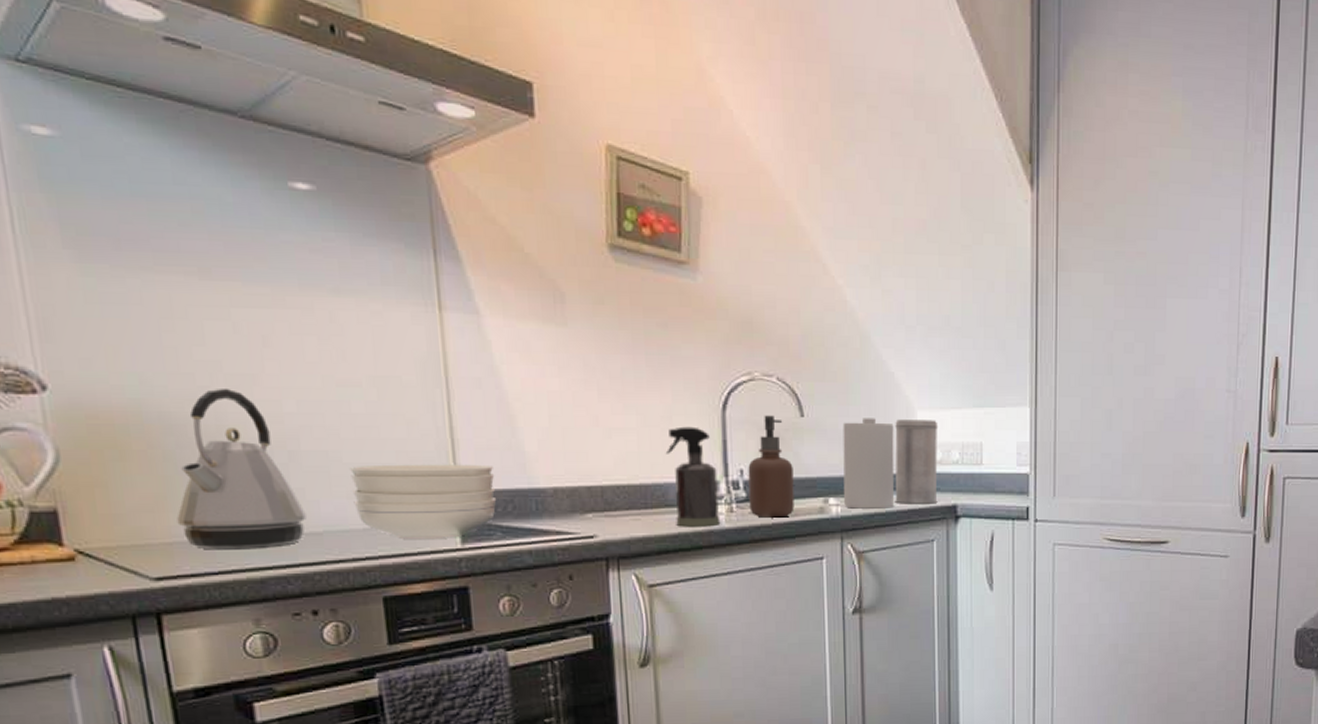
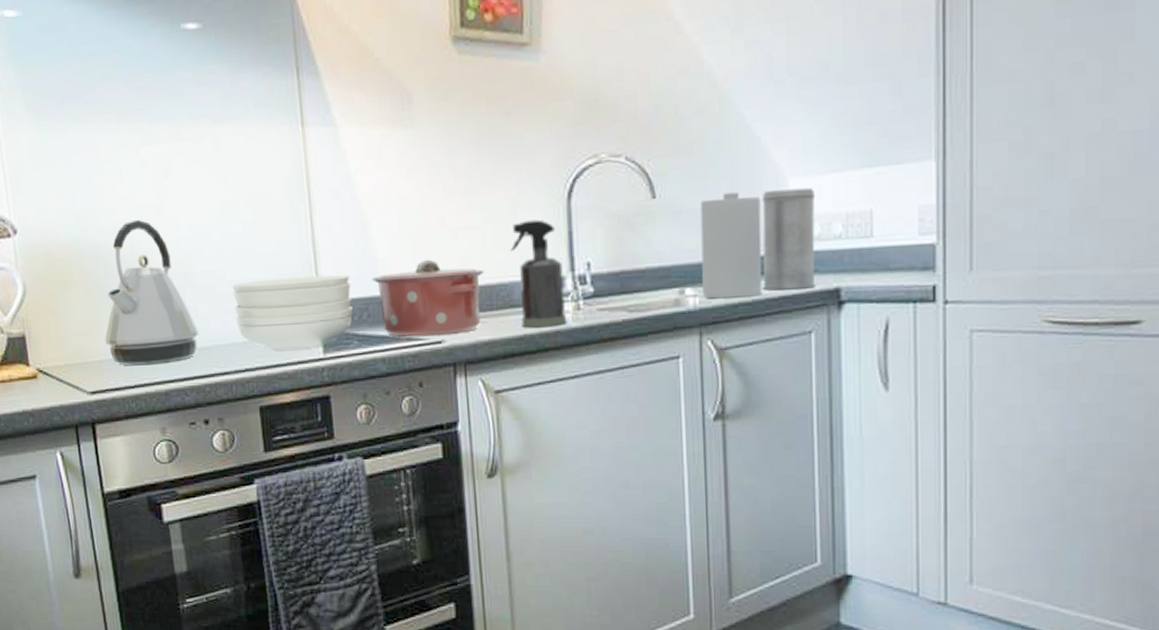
casserole: none [519,456,639,531] -> present [372,259,484,338]
soap dispenser: present [748,415,795,518] -> none [595,200,647,315]

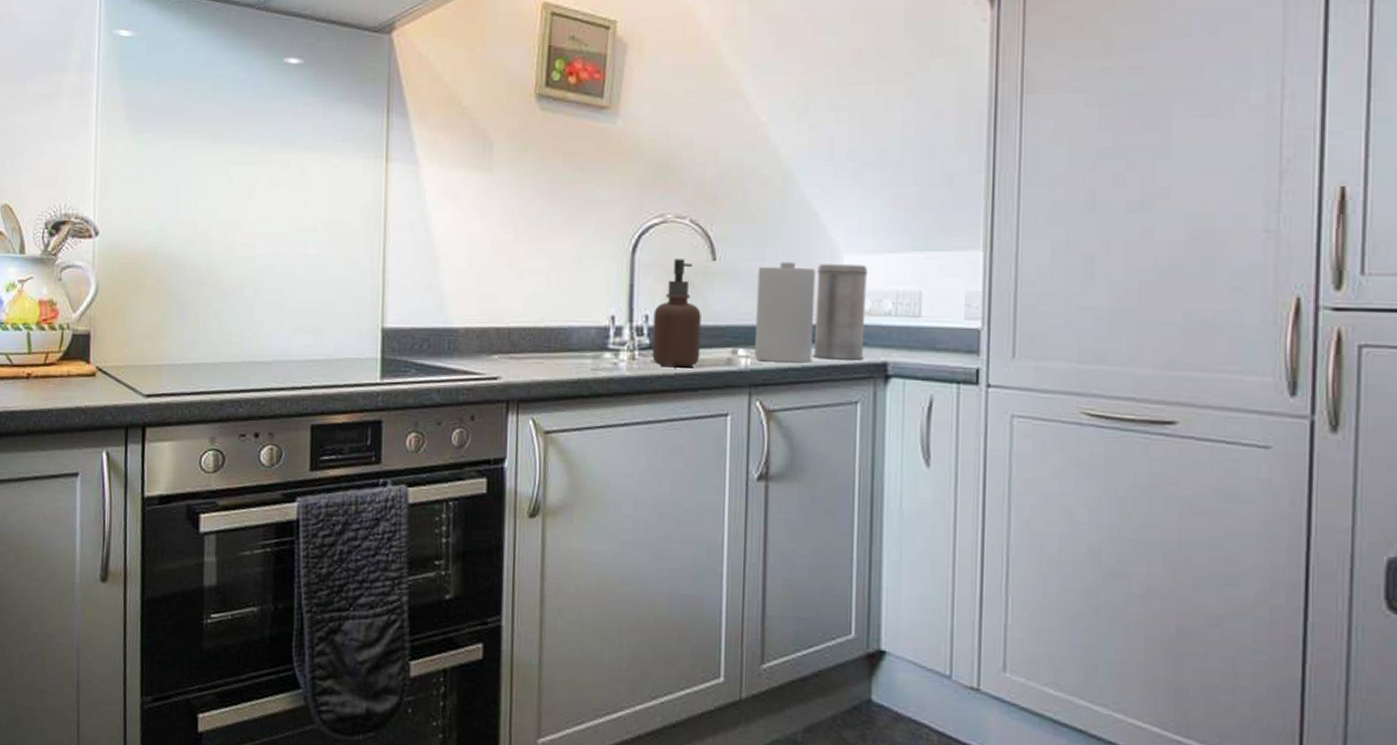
kettle: present [105,219,199,366] -> none [168,233,261,374]
bowl: present [232,274,354,352] -> none [298,301,416,374]
casserole: present [372,259,484,338] -> none [436,297,545,373]
spray bottle: present [510,219,567,328] -> none [572,269,622,374]
soap dispenser: none [595,200,647,315] -> present [652,259,701,368]

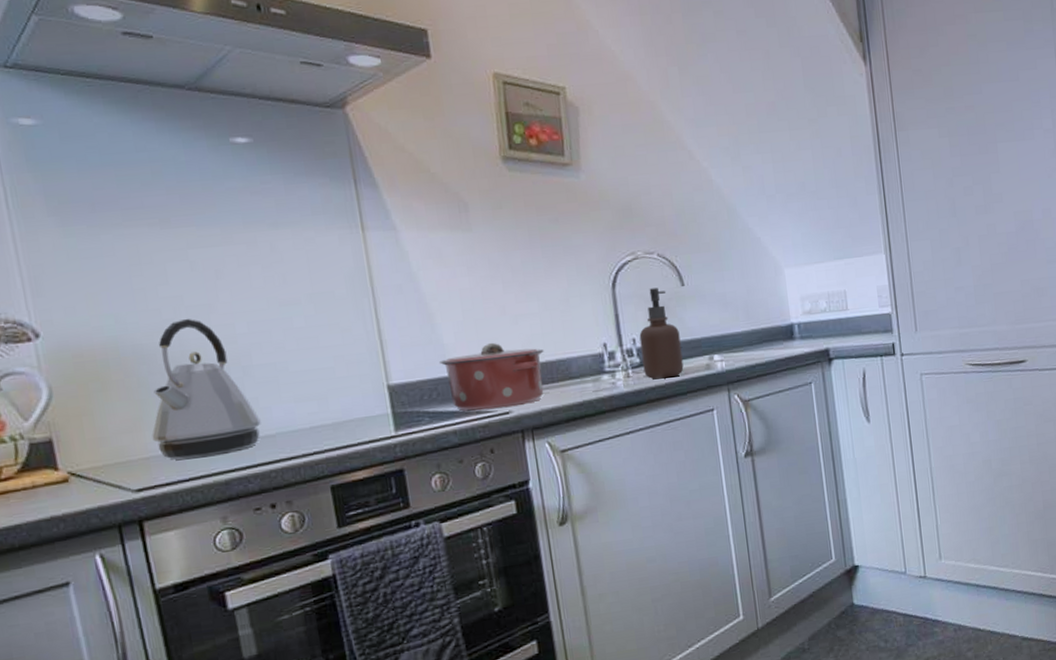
kettle: none [168,233,261,374] -> present [152,318,261,460]
casserole: none [436,297,545,373] -> present [440,342,544,412]
paper towel holder: present [755,262,816,363] -> none [719,279,772,363]
canister: present [813,264,868,362] -> none [766,275,812,354]

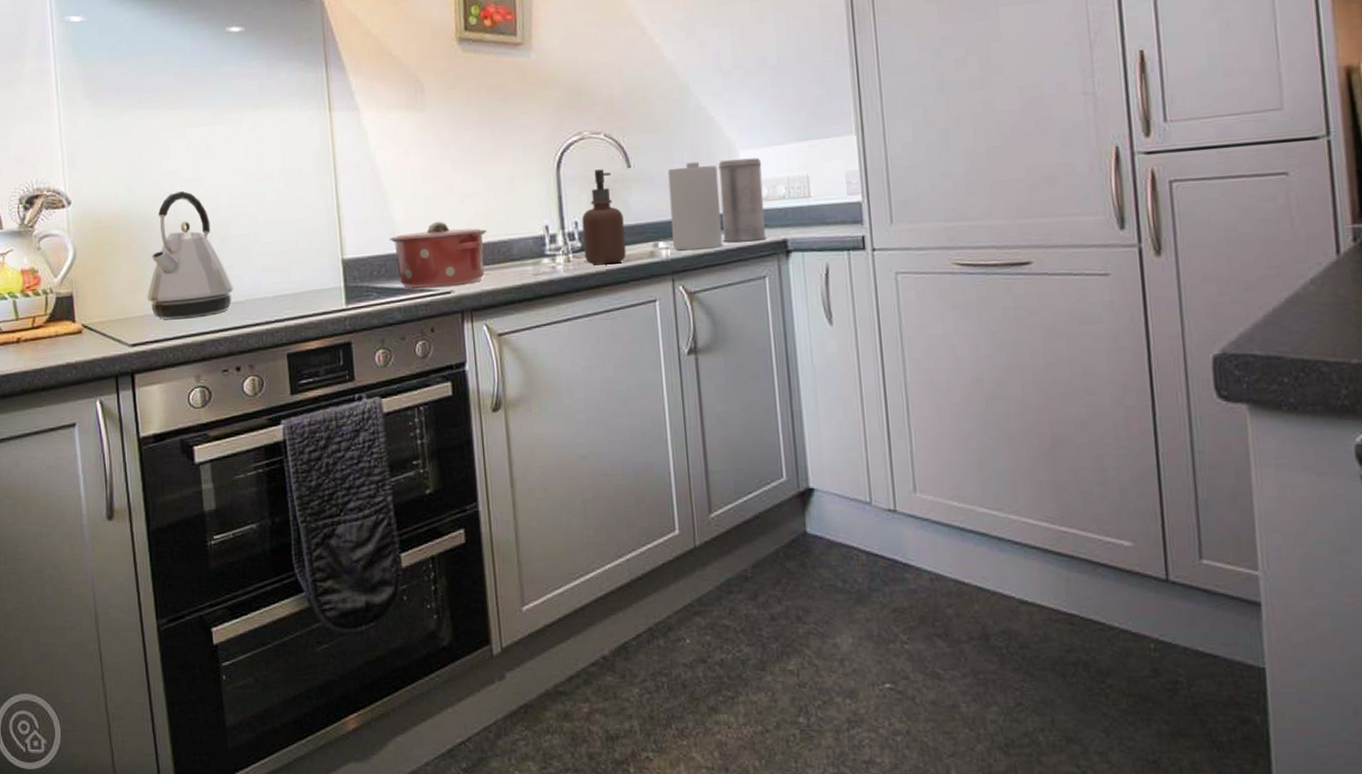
paper towel holder: none [719,279,772,363] -> present [667,162,722,251]
canister: none [766,275,812,354] -> present [718,157,767,244]

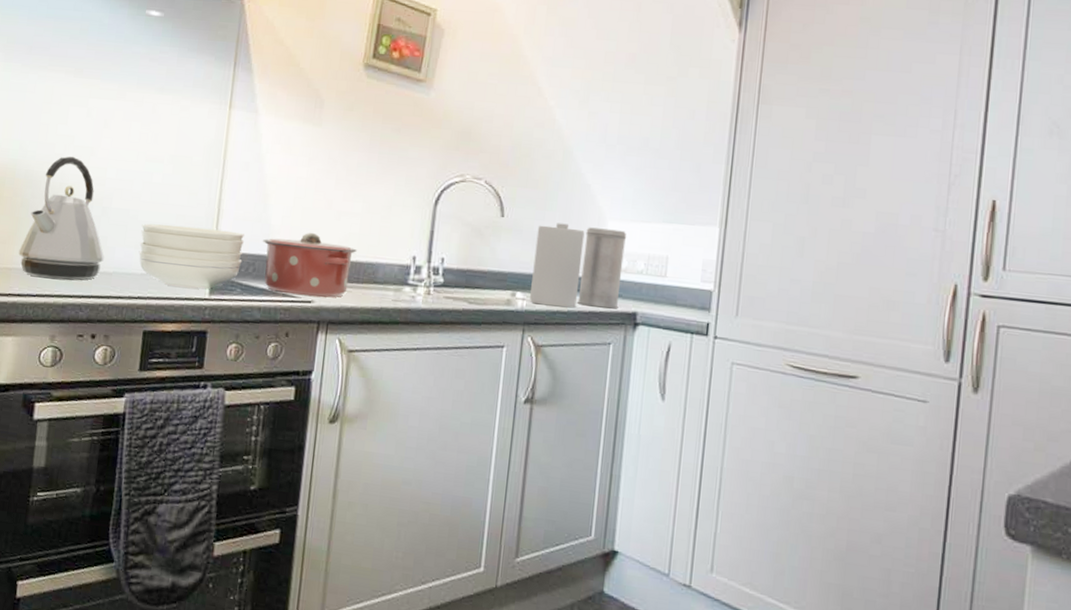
bowl: none [265,235,373,304] -> present [138,223,245,289]
soap dispenser: present [582,169,626,265] -> none [444,212,489,305]

